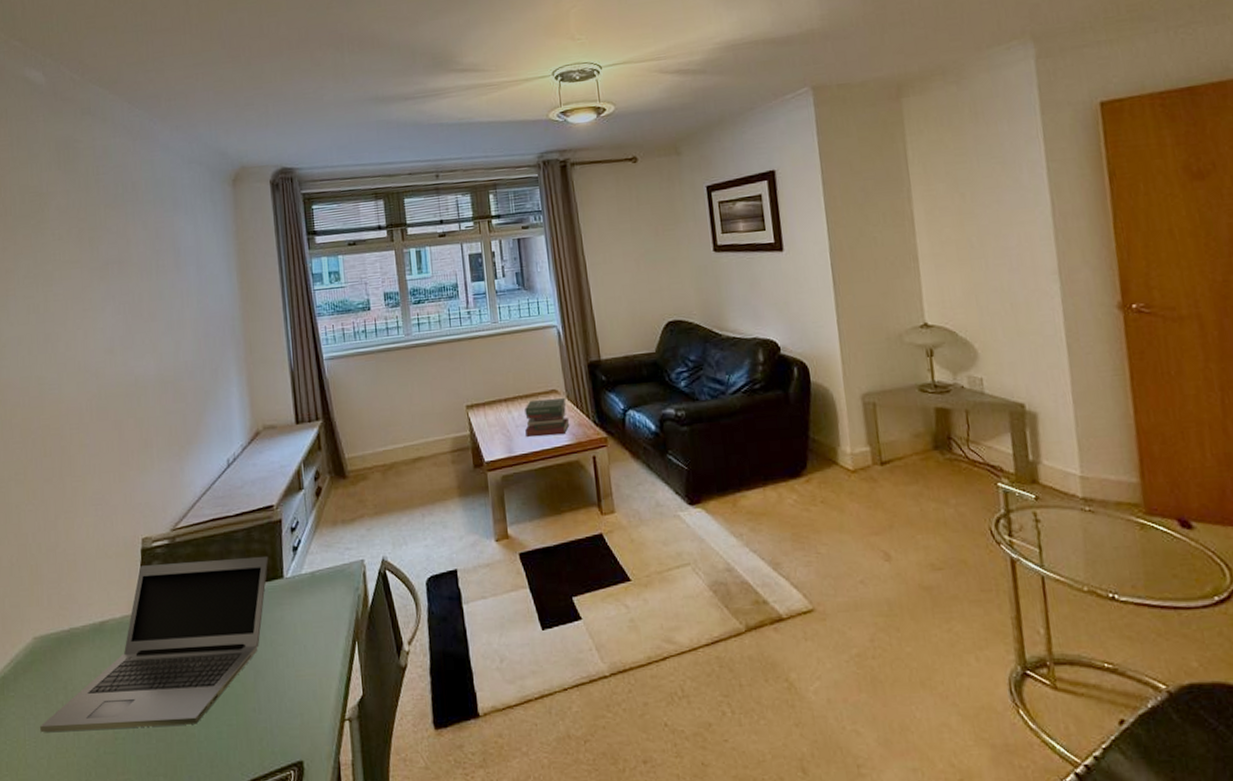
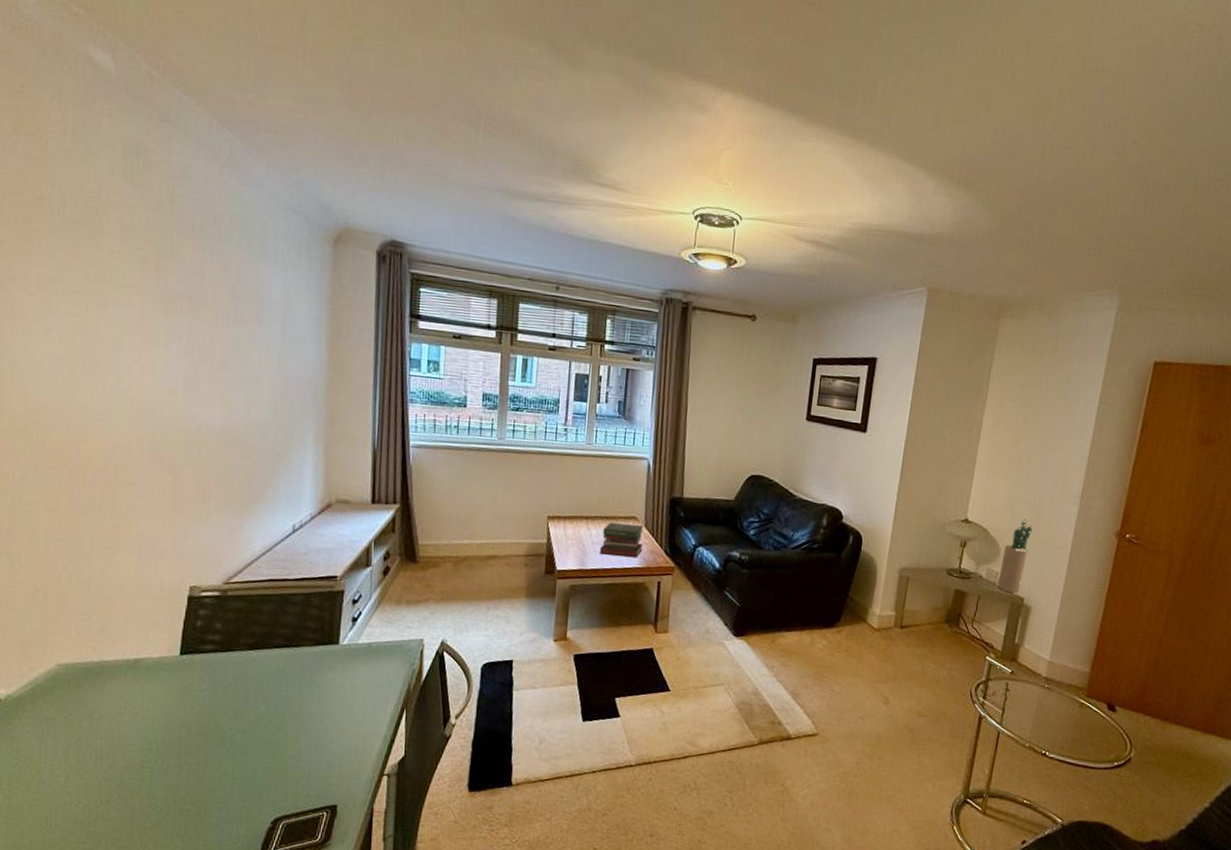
laptop: present [40,555,269,732] -> none [58,612,326,763]
vase: none [981,310,1016,401] -> present [997,519,1032,594]

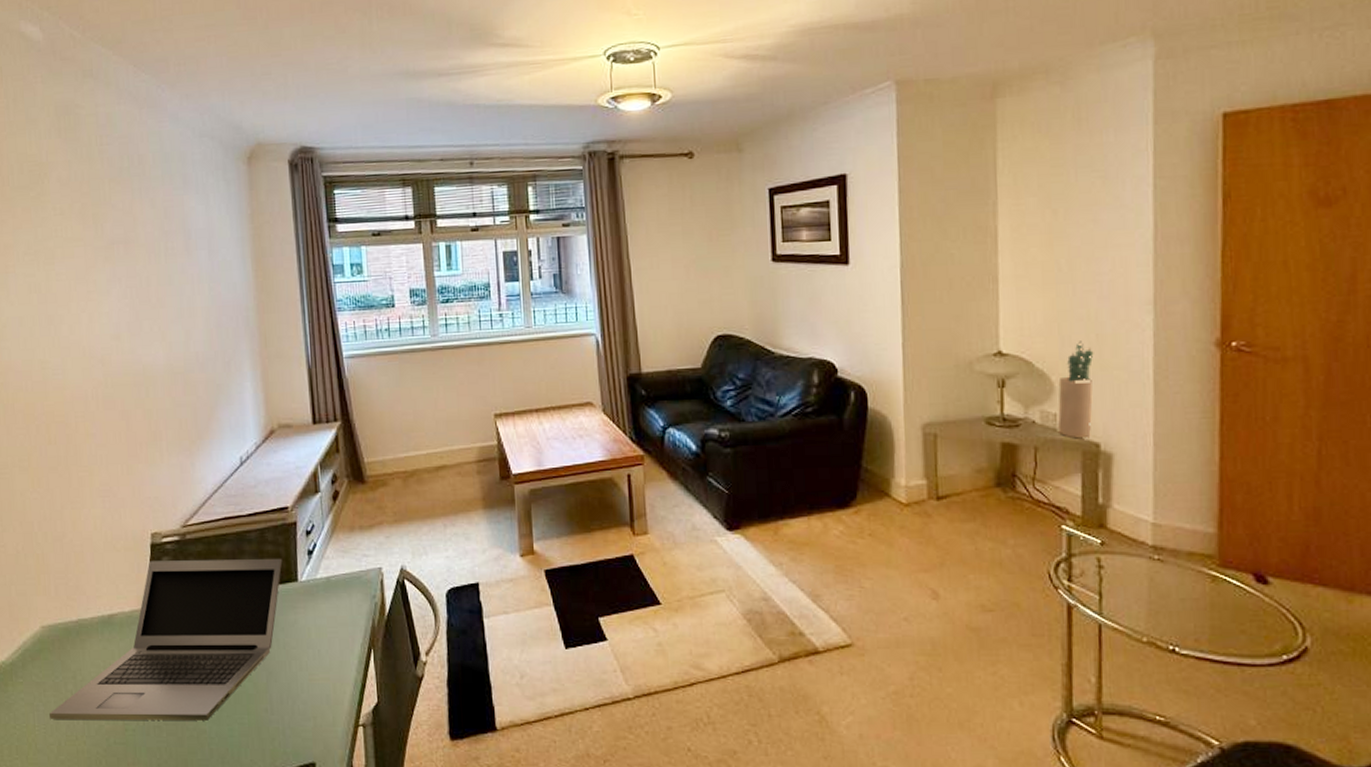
laptop: none [58,612,326,763] -> present [49,558,283,721]
books: present [600,522,644,558] -> none [557,411,605,450]

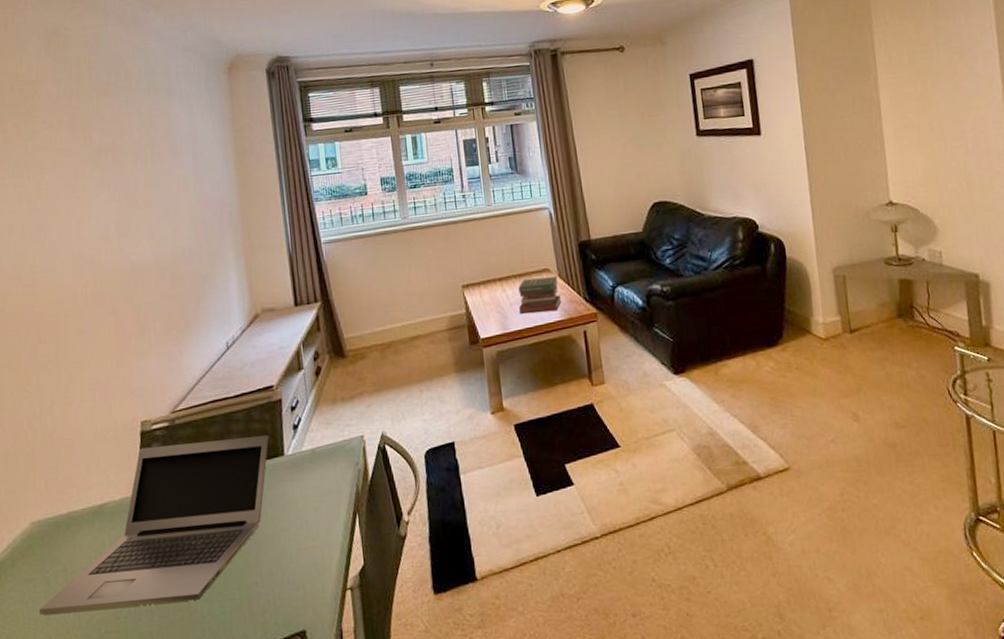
books: none [557,411,605,450] -> present [518,276,562,314]
vase: present [1058,341,1093,439] -> none [940,188,971,272]

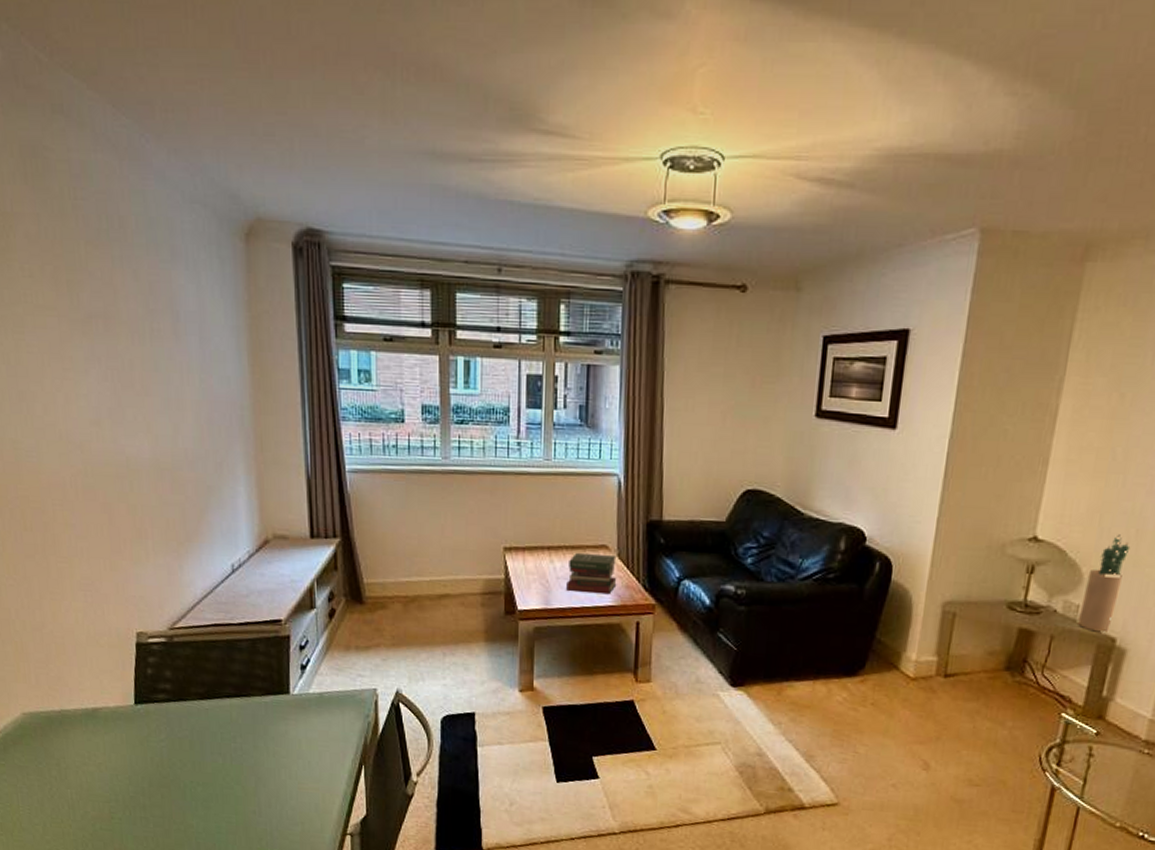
laptop: present [39,434,269,615] -> none [33,660,275,817]
vase: none [940,188,971,272] -> present [1078,534,1129,633]

